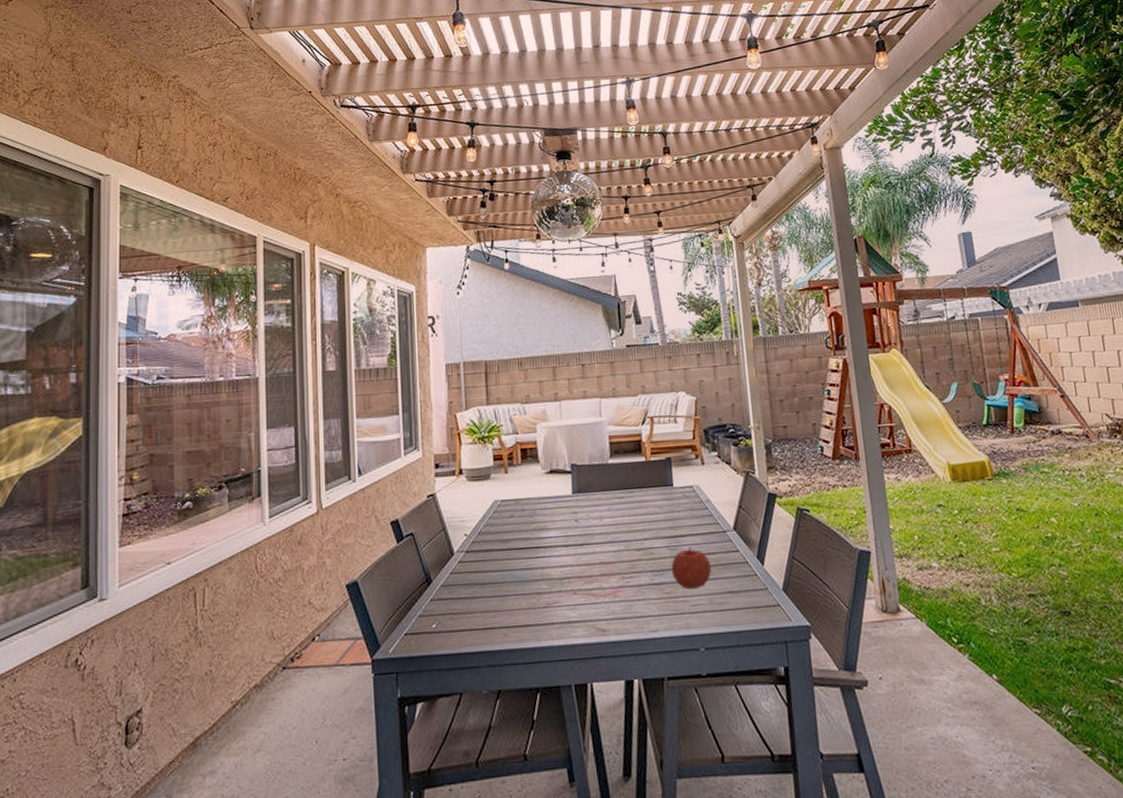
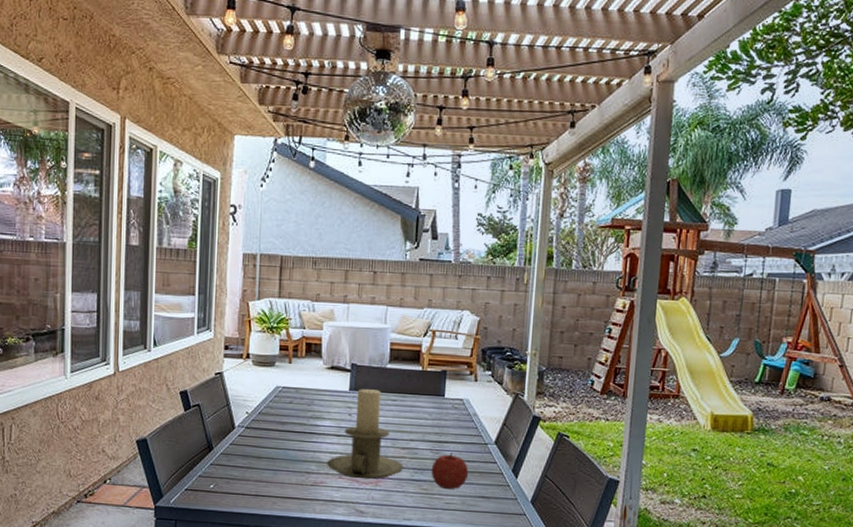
candle holder: none [558,489,642,592] -> present [327,389,404,480]

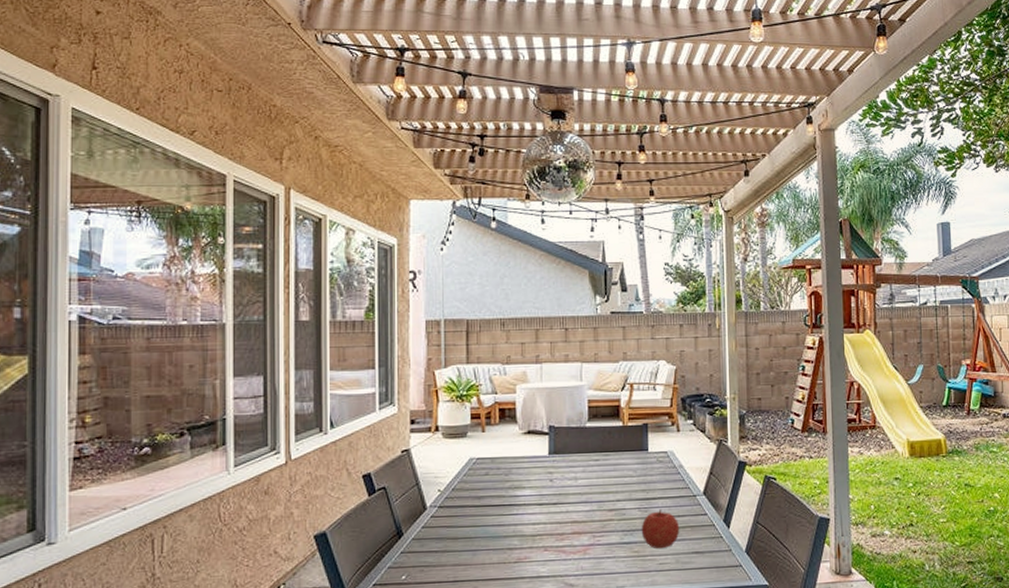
candle holder: present [327,389,404,480] -> none [530,451,612,549]

